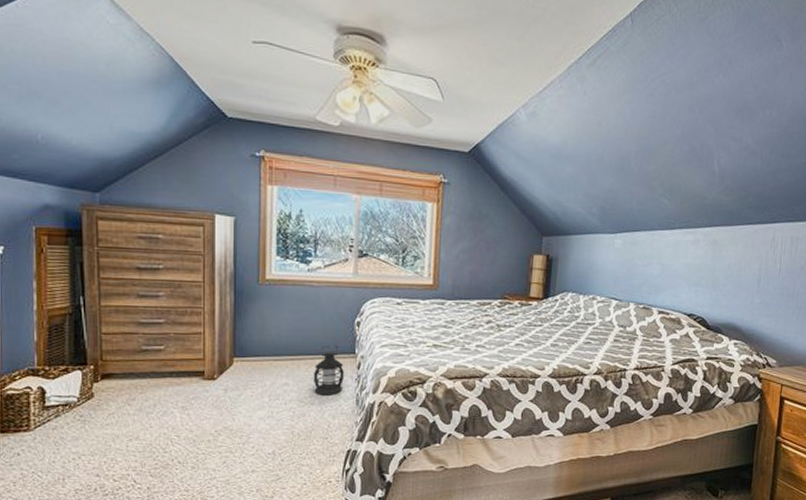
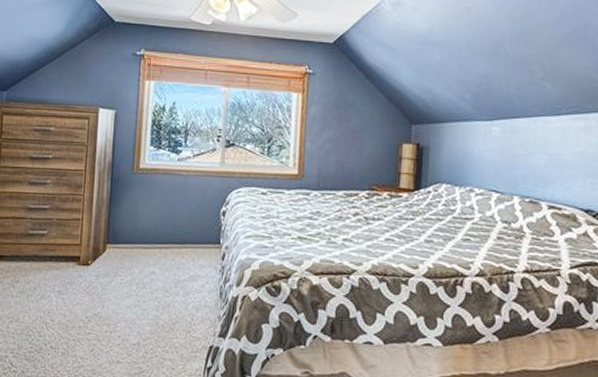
lantern: present [313,345,344,395] -> none [178,234,209,287]

